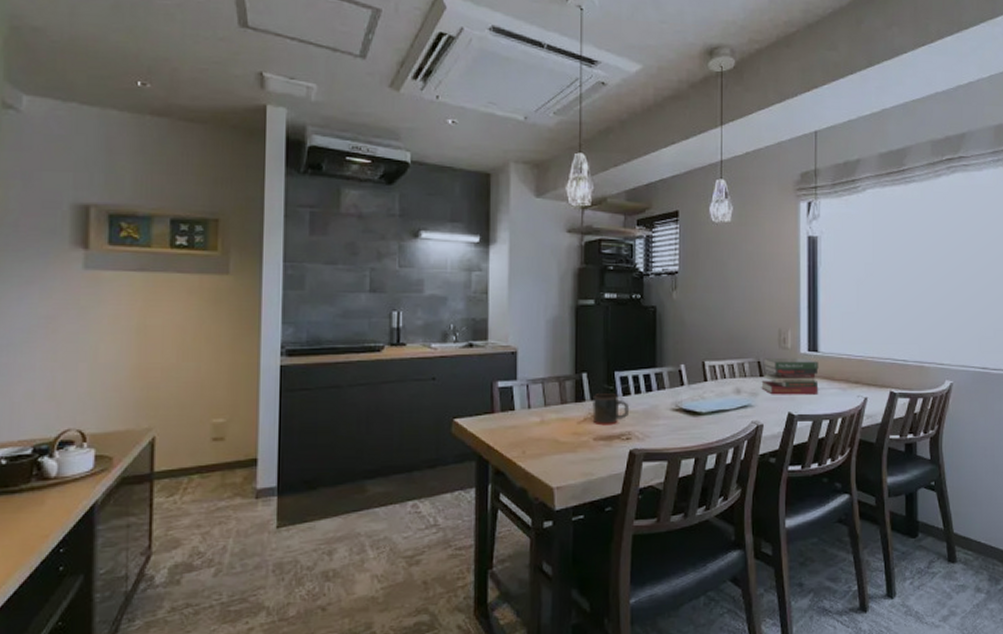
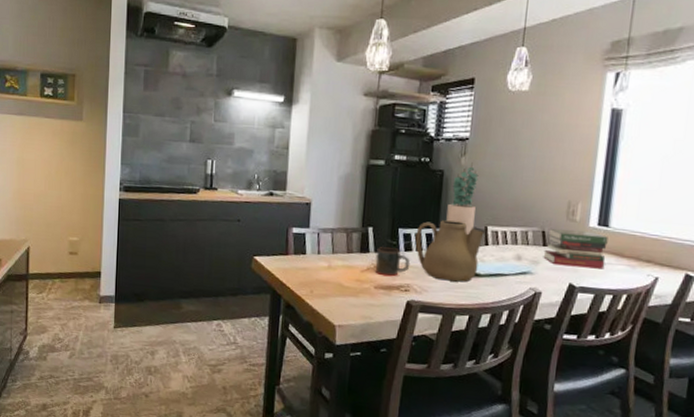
teapot: none [633,359,703,423] -> present [415,220,486,282]
vase: none [663,296,691,372] -> present [446,162,479,235]

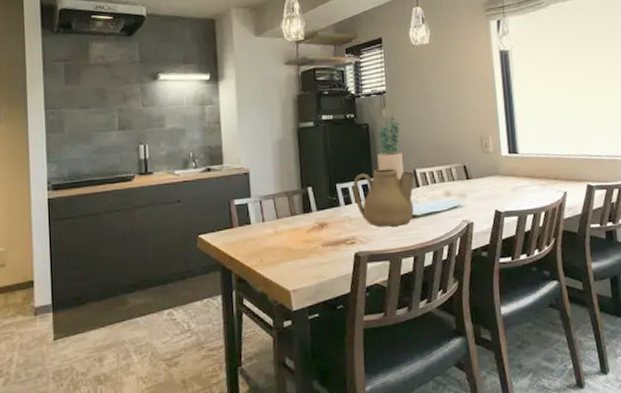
mug: present [374,246,411,277] -> none [318,203,352,233]
books: present [543,228,608,269] -> none [468,159,522,195]

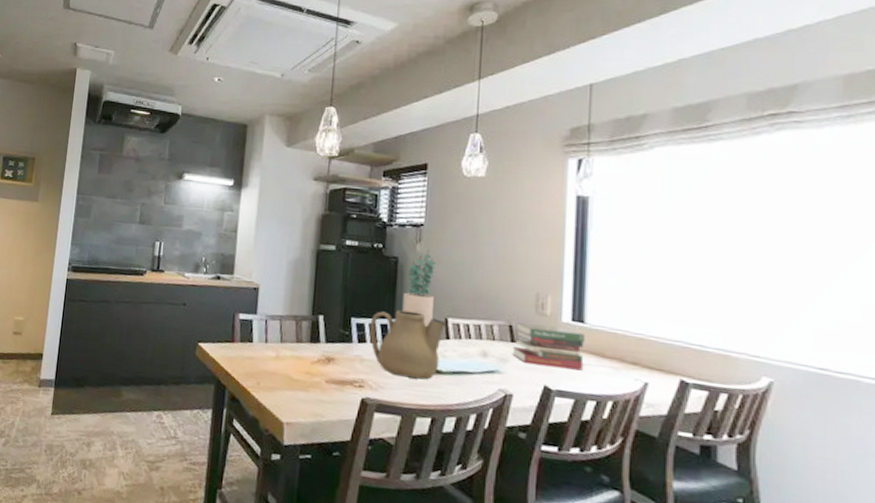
books: none [468,159,522,195] -> present [512,322,585,371]

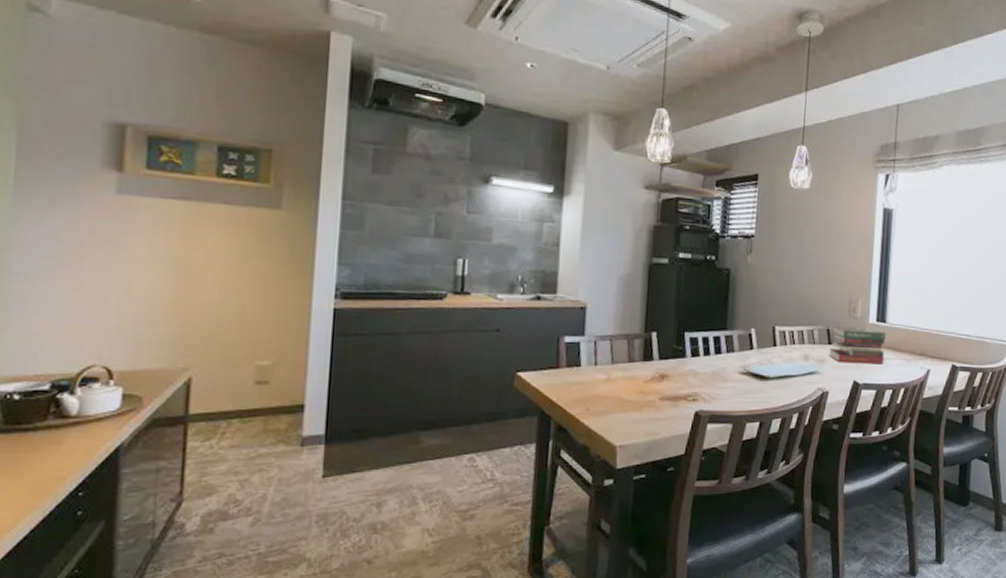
teapot: present [369,310,446,380] -> none [702,321,774,387]
vase: present [402,249,436,327] -> none [734,260,765,336]

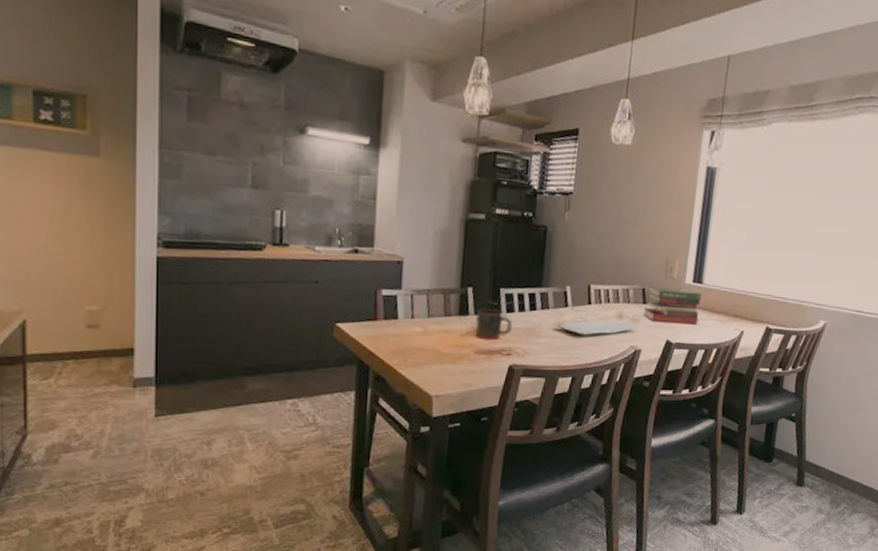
mug: none [659,352,698,386] -> present [474,307,513,341]

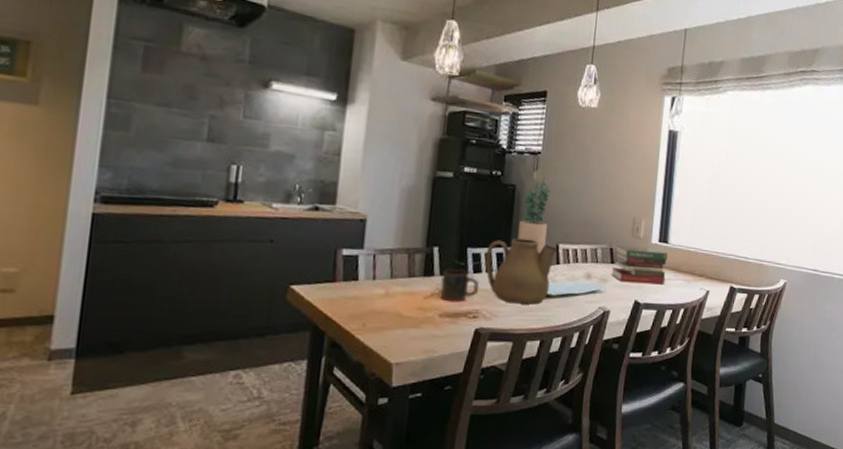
teapot: none [518,279,589,343] -> present [485,238,557,305]
vase: none [549,218,582,294] -> present [518,177,551,253]

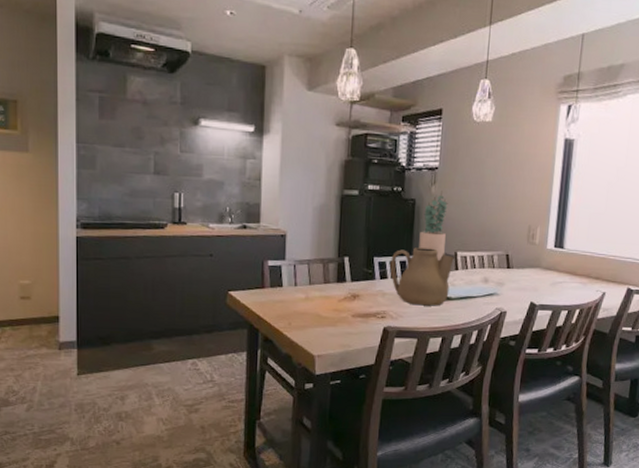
mug: present [440,268,480,303] -> none [351,275,386,305]
books: present [611,245,668,285] -> none [507,251,563,287]

